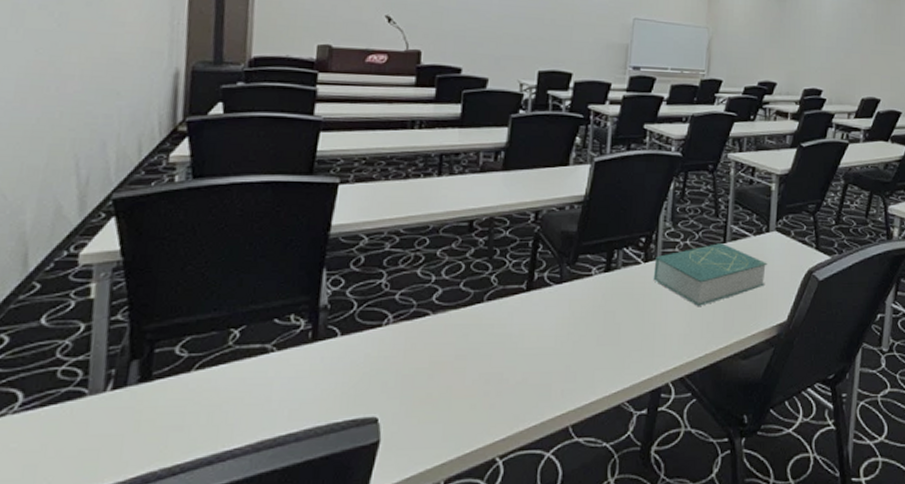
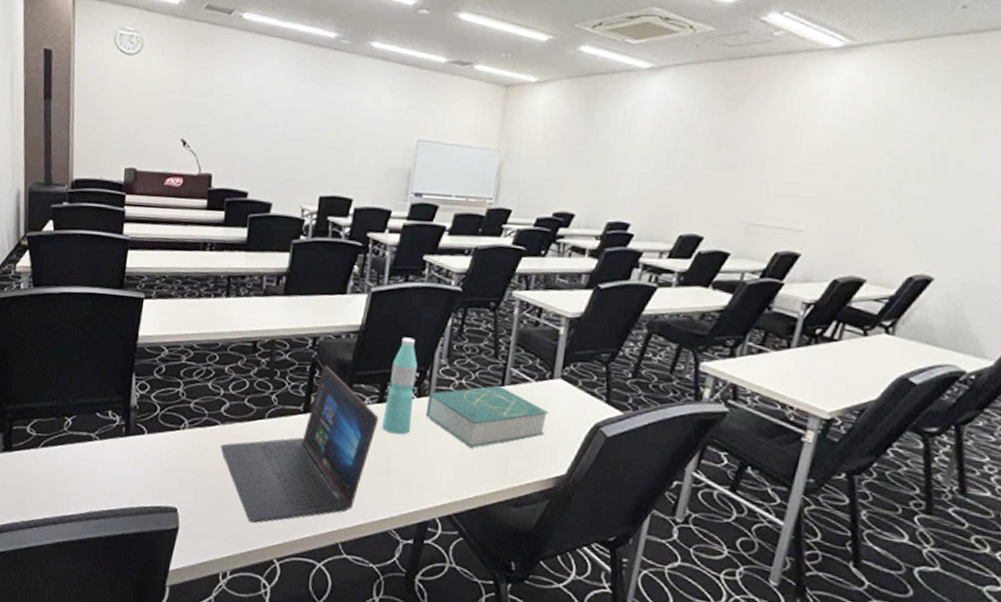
laptop: none [432,238,607,420] -> present [220,365,379,523]
water bottle: none [610,204,643,302] -> present [382,337,417,435]

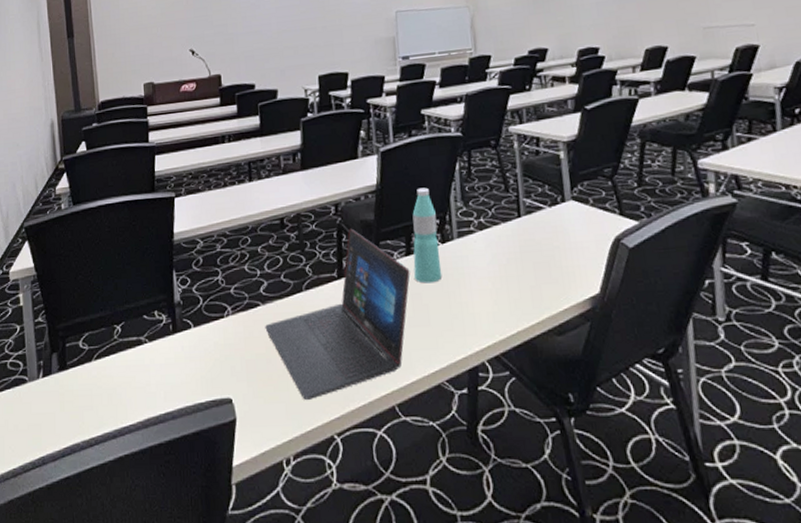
book: present [425,386,549,448] -> none [452,218,569,283]

